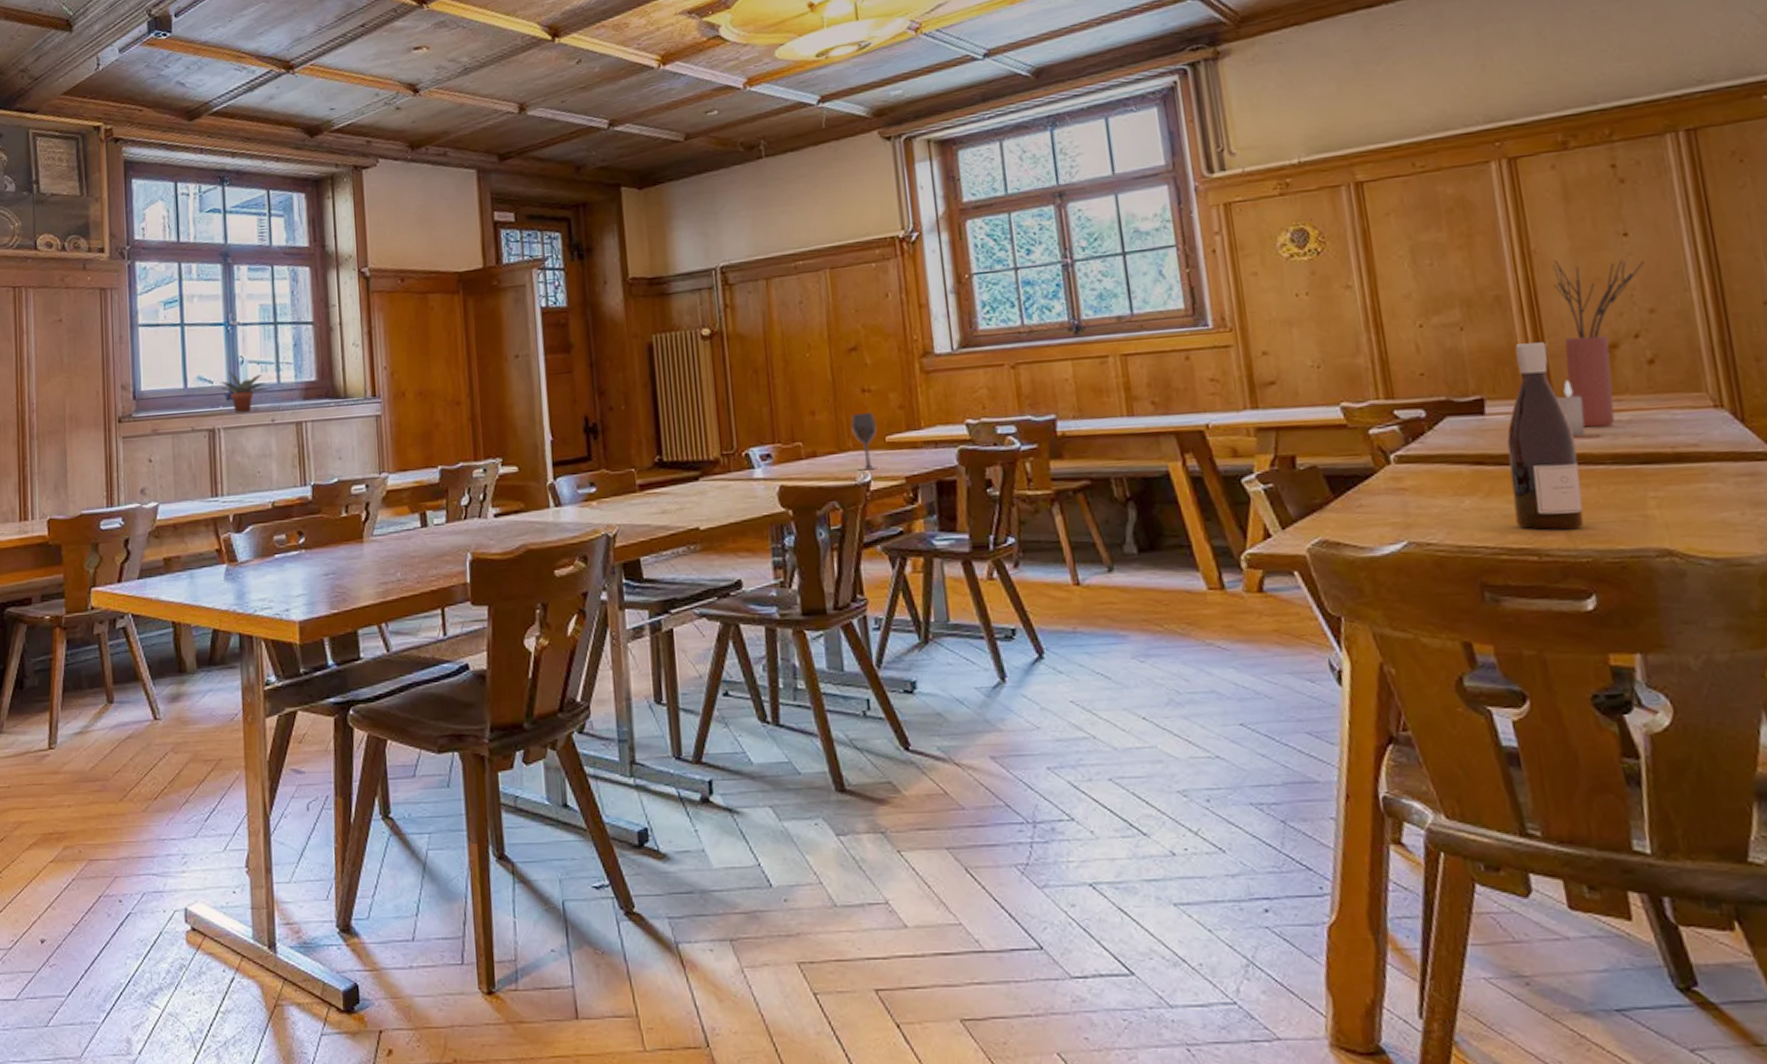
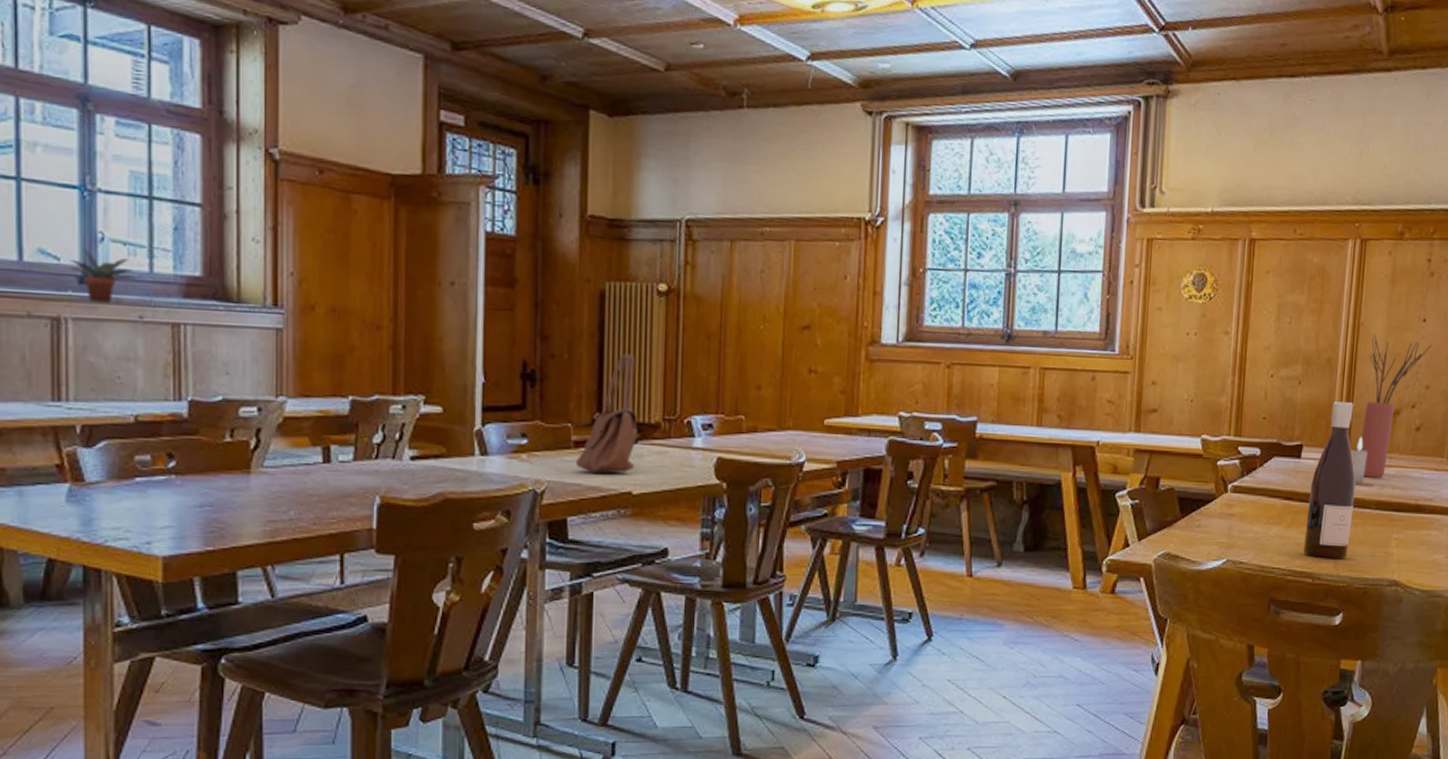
handbag: none [642,397,699,513] -> present [575,353,638,473]
wine glass: present [851,413,878,471] -> none [794,394,818,451]

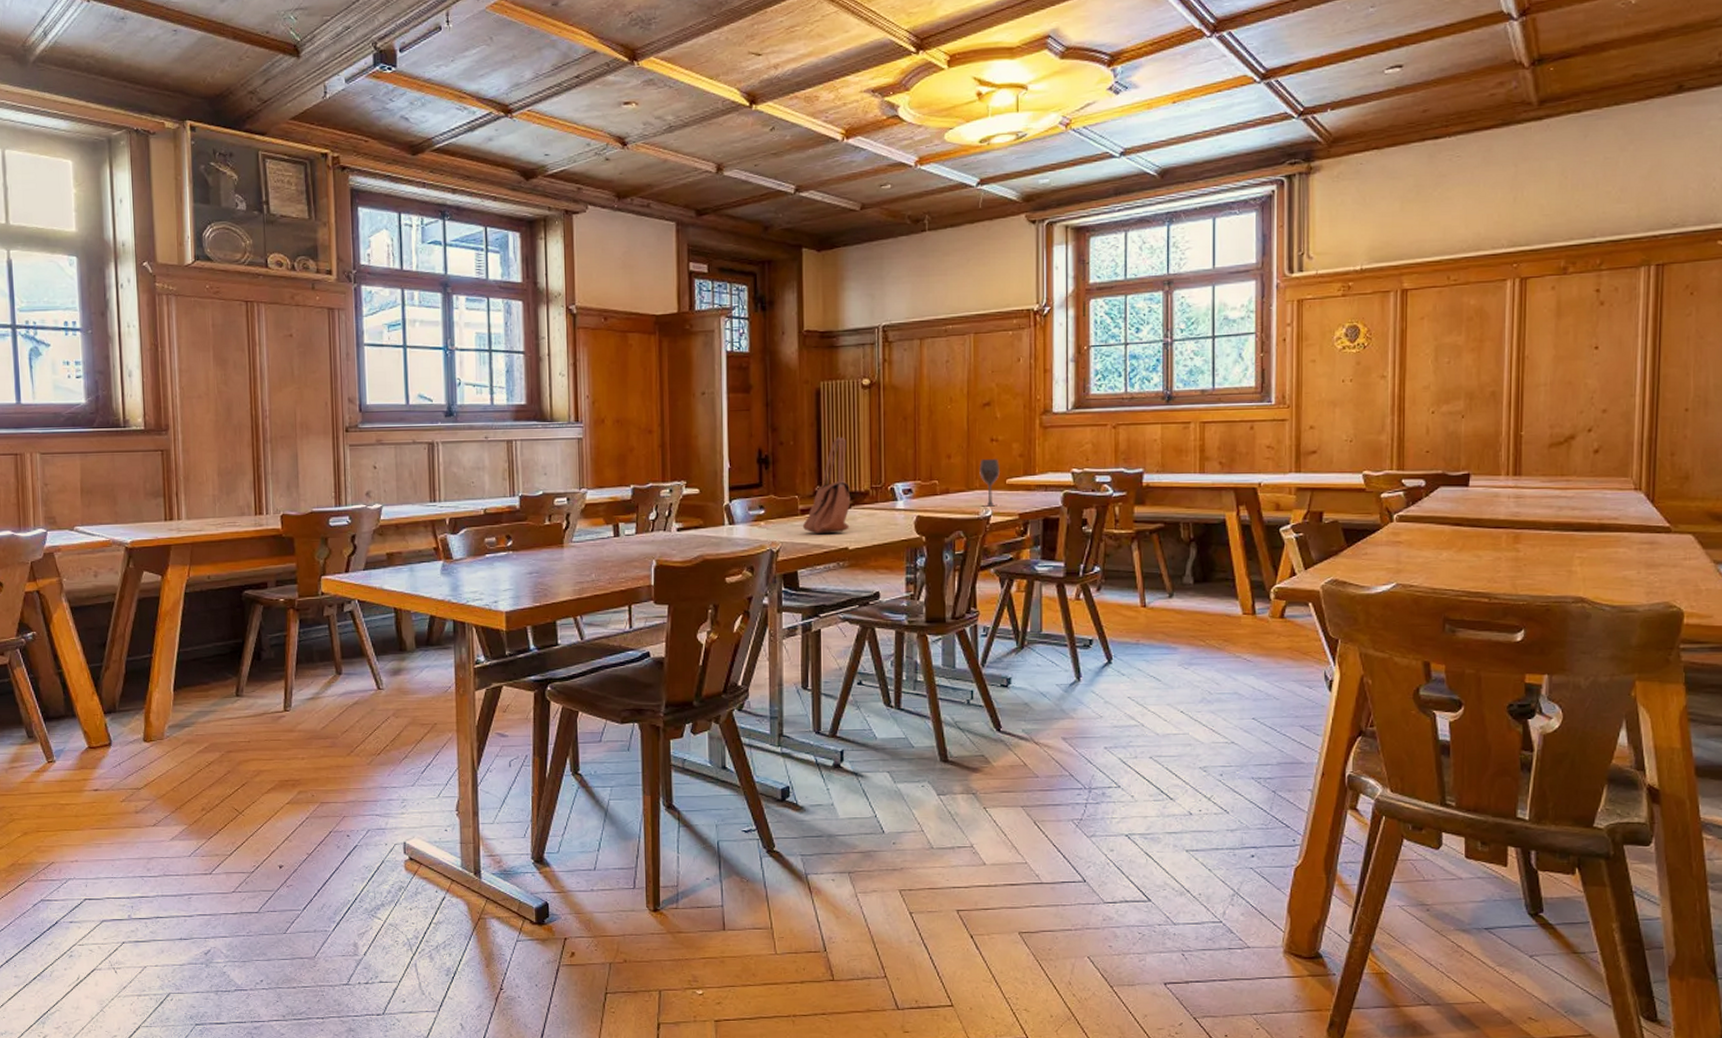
potted plant: present [70,248,137,304] -> none [439,391,483,430]
wine glass: none [794,394,818,451] -> present [979,459,1000,507]
bottle: present [1303,402,1356,558] -> none [1476,431,1531,578]
candle: present [1351,436,1374,487] -> none [1523,462,1550,510]
vase: present [1360,334,1431,478] -> none [1533,365,1606,501]

